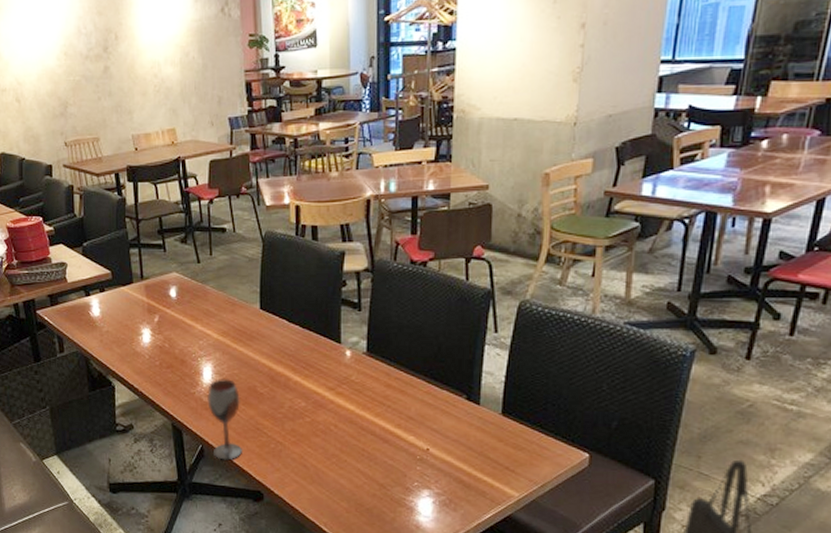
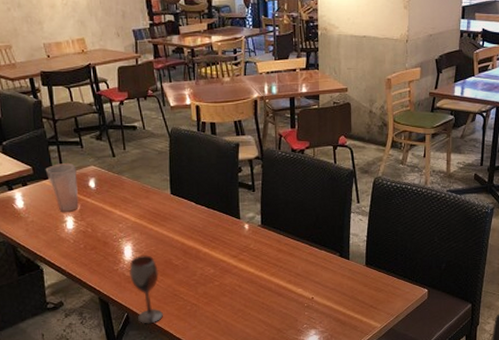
cup: none [124,268,157,323] -> present [45,163,79,212]

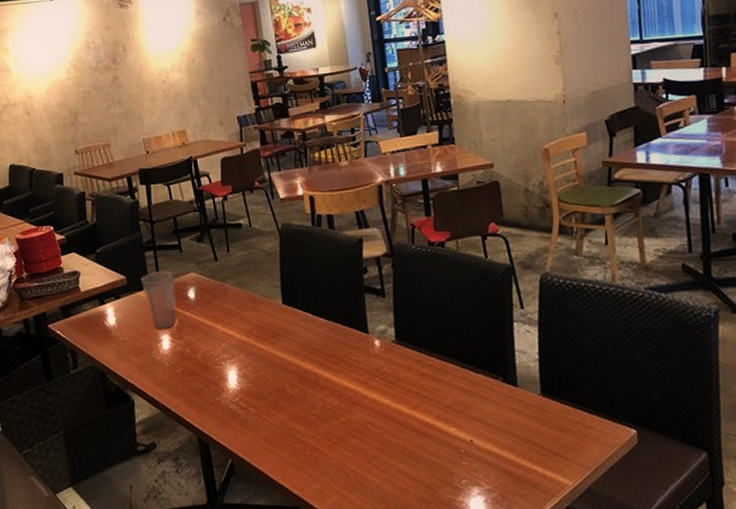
wine glass: present [128,255,164,324] -> none [233,382,277,475]

